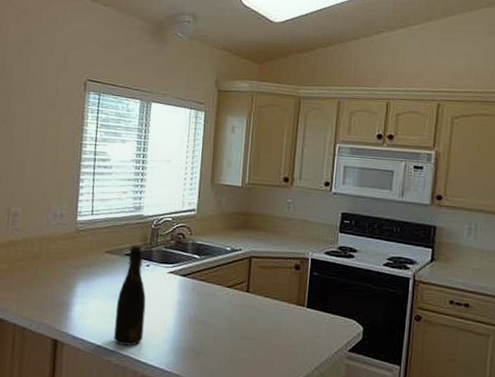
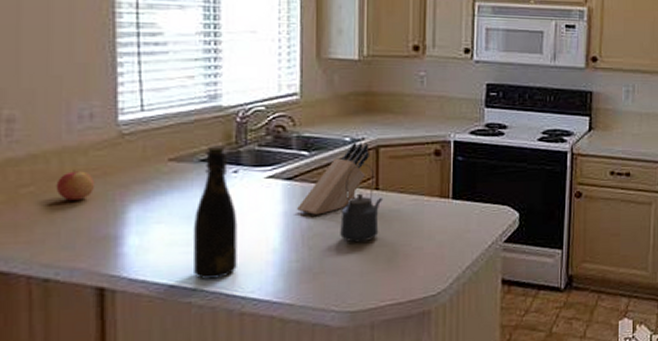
apple: none [36,252,59,275] -> present [56,170,96,201]
knife block: none [188,252,245,307] -> present [297,143,369,215]
kettle: none [217,269,253,334] -> present [340,163,384,243]

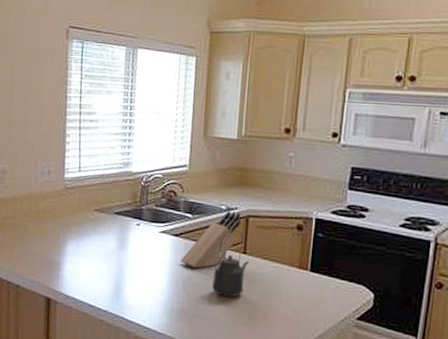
apple: present [56,170,96,201] -> none [26,210,49,233]
bottle: present [193,146,238,279] -> none [106,202,137,306]

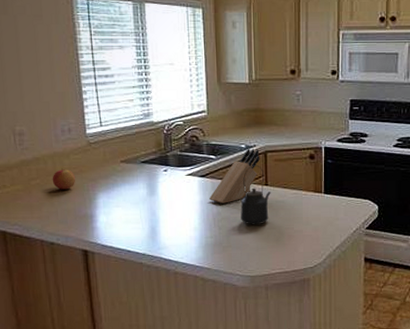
apple: none [26,210,49,233] -> present [52,168,76,190]

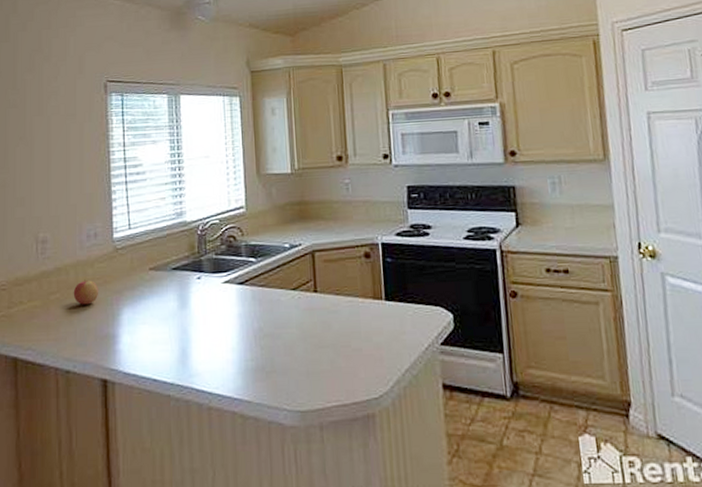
knife block: present [209,149,260,204] -> none [249,248,307,317]
kettle: present [240,165,272,225] -> none [286,267,322,343]

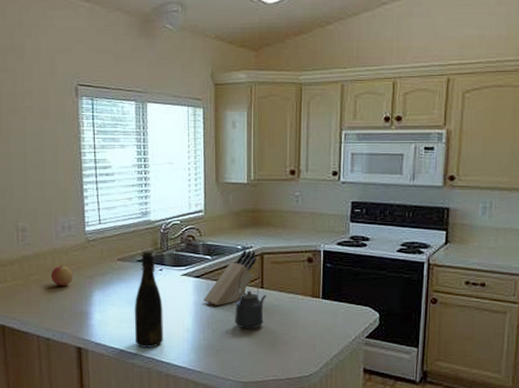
bottle: none [169,255,204,375] -> present [134,250,163,348]
knife block: none [249,248,307,317] -> present [204,250,256,306]
kettle: none [286,267,322,343] -> present [235,267,268,329]

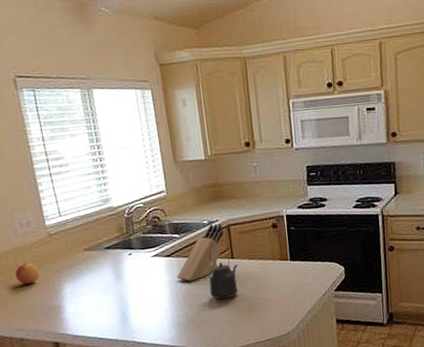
bottle: present [134,250,163,348] -> none [106,236,142,333]

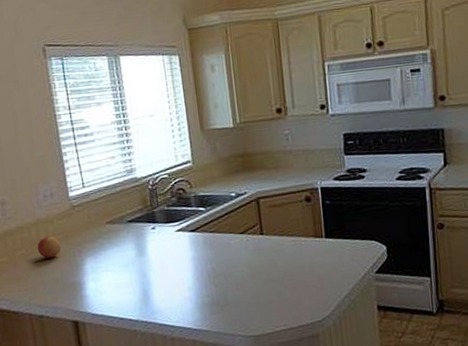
knife block: present [177,223,224,281] -> none [202,196,252,259]
kettle: present [209,239,239,300] -> none [236,213,268,280]

